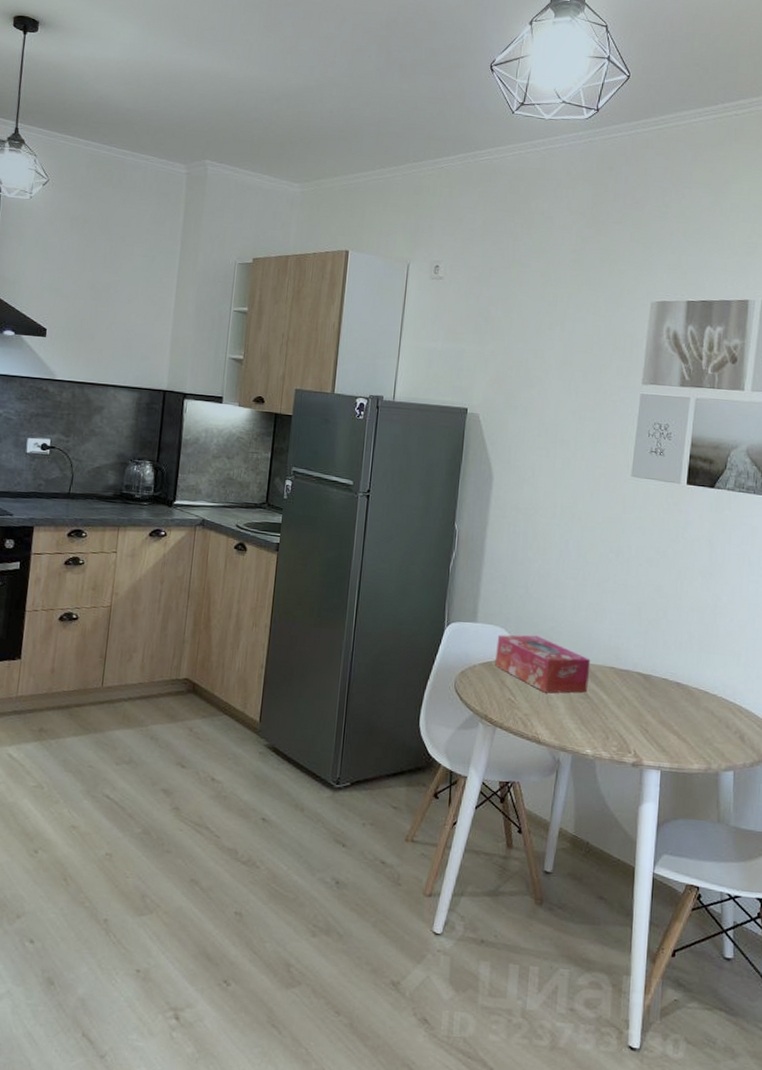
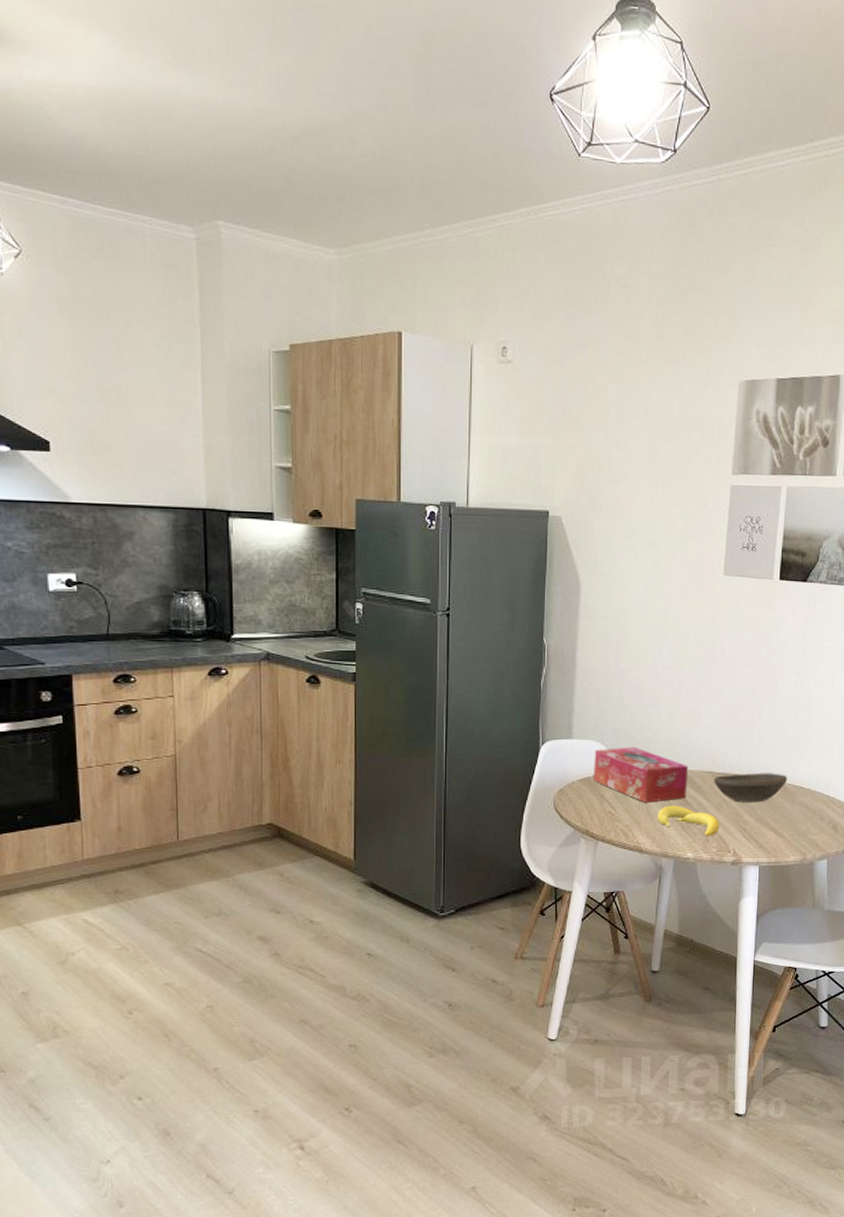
banana: none [557,698,621,734] -> present [657,805,720,836]
bowl: none [615,672,693,704] -> present [713,773,788,803]

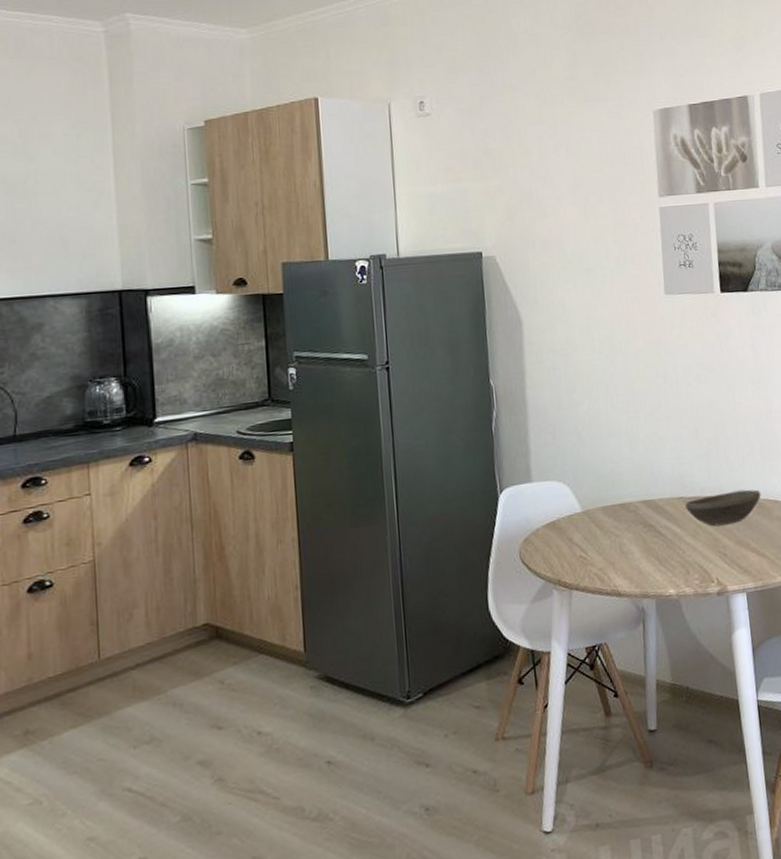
tissue box: present [594,747,689,803] -> none [556,481,660,541]
banana: present [657,805,720,836] -> none [631,538,699,568]

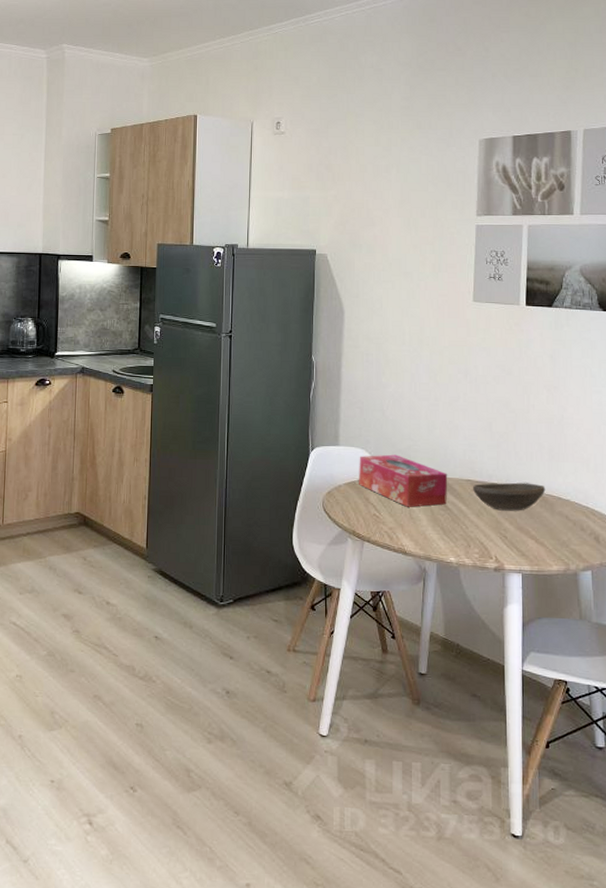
tissue box: none [556,481,660,541] -> present [359,454,448,507]

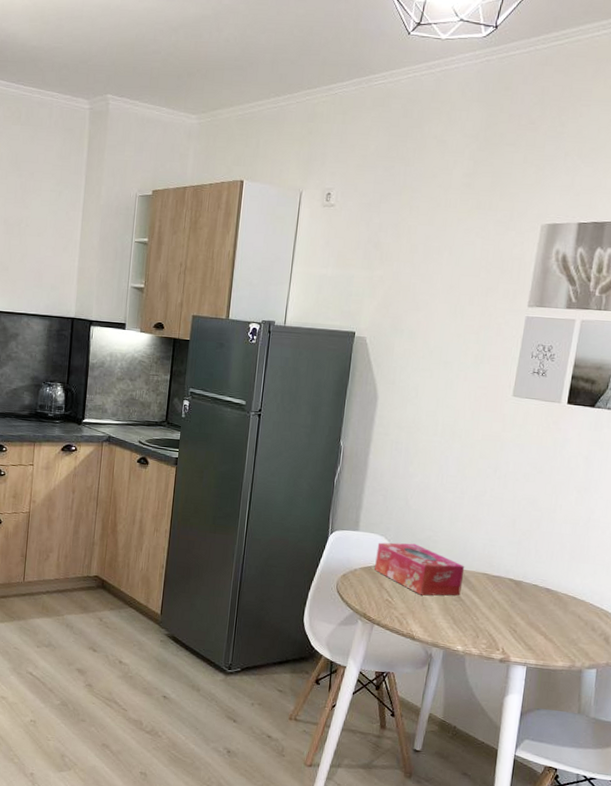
bowl: present [472,482,546,511] -> none [487,578,562,608]

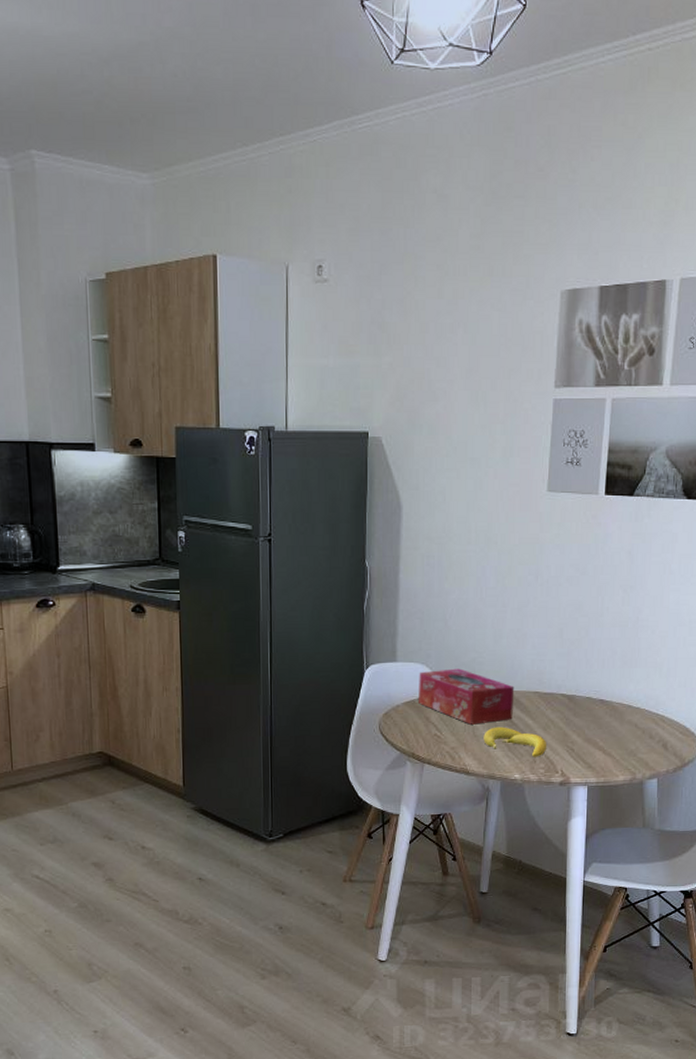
banana: none [431,600,491,633] -> present [483,726,547,757]

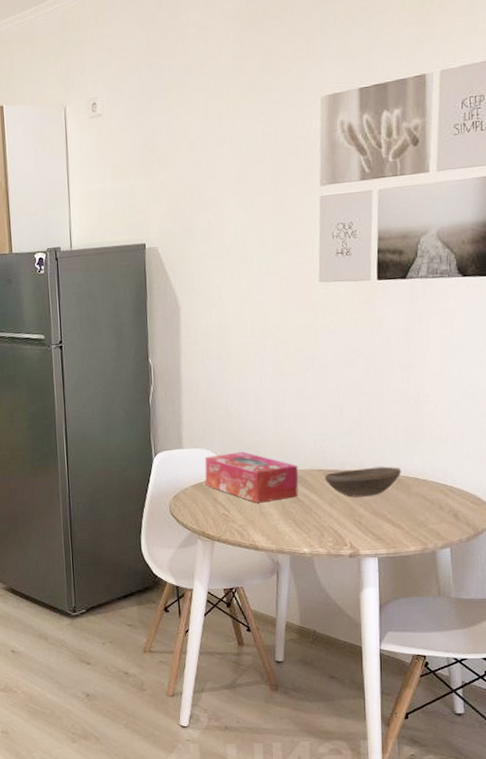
banana: present [483,726,547,757] -> none [270,504,335,532]
bowl: none [540,692,616,723] -> present [324,466,402,498]

